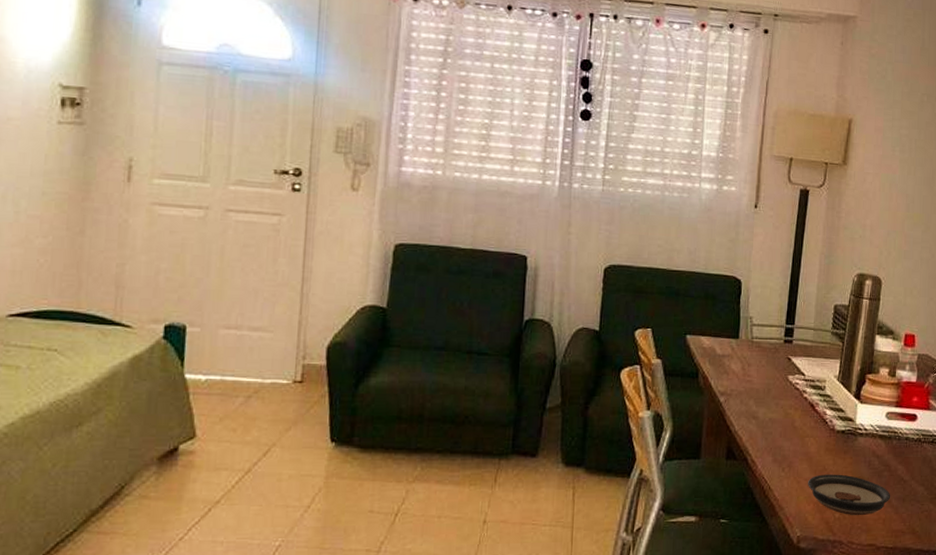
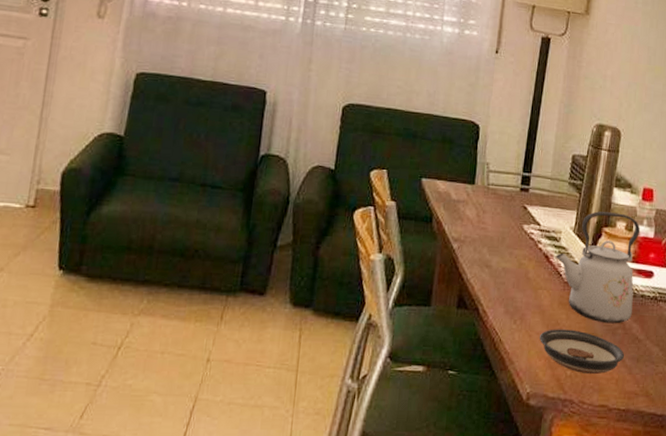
kettle: none [820,359,903,467] -> present [555,211,641,324]

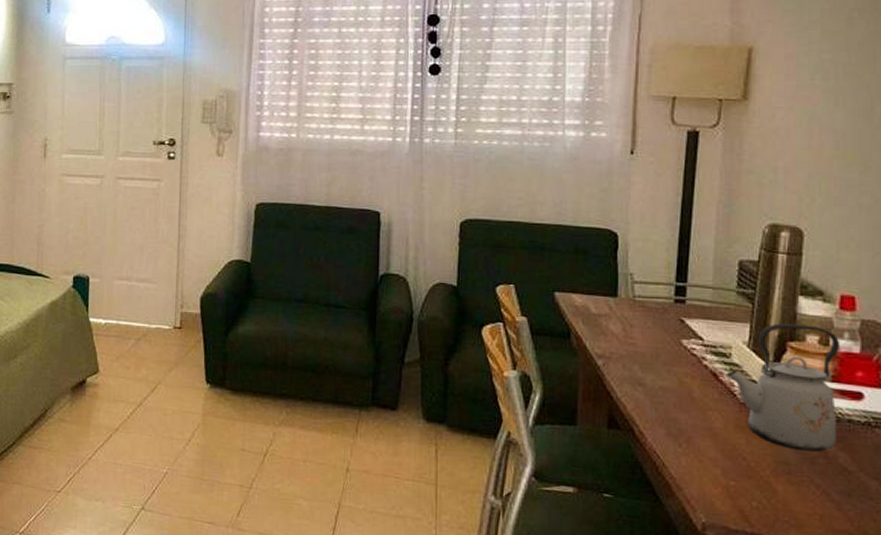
saucer: present [540,329,625,375] -> none [713,454,830,508]

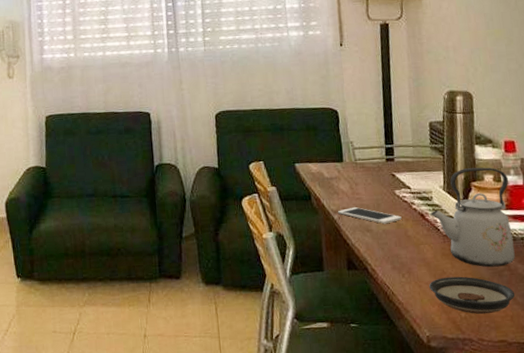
cell phone: none [602,354,687,380] -> present [337,207,402,224]
saucer: none [713,454,830,508] -> present [429,276,515,315]

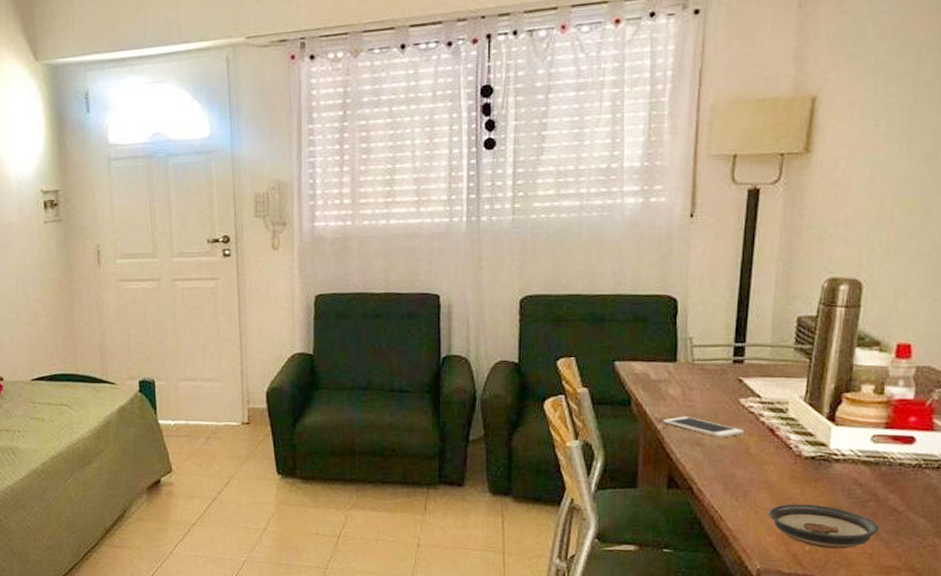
kettle: present [430,167,515,268] -> none [782,375,895,496]

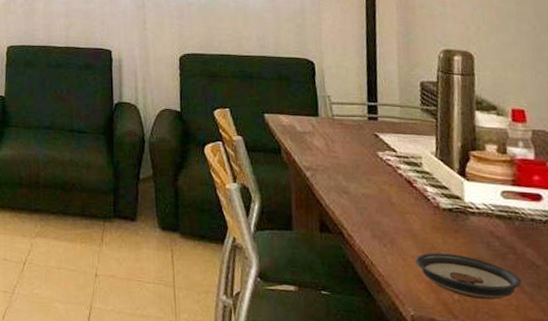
cell phone: present [662,417,744,438] -> none [310,166,385,187]

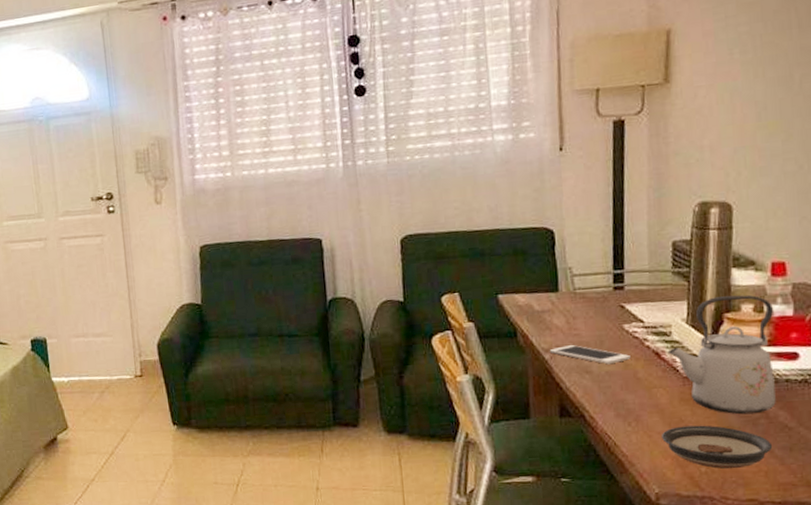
cell phone: none [310,166,385,187] -> present [549,345,631,365]
kettle: none [419,135,523,249] -> present [667,294,776,415]

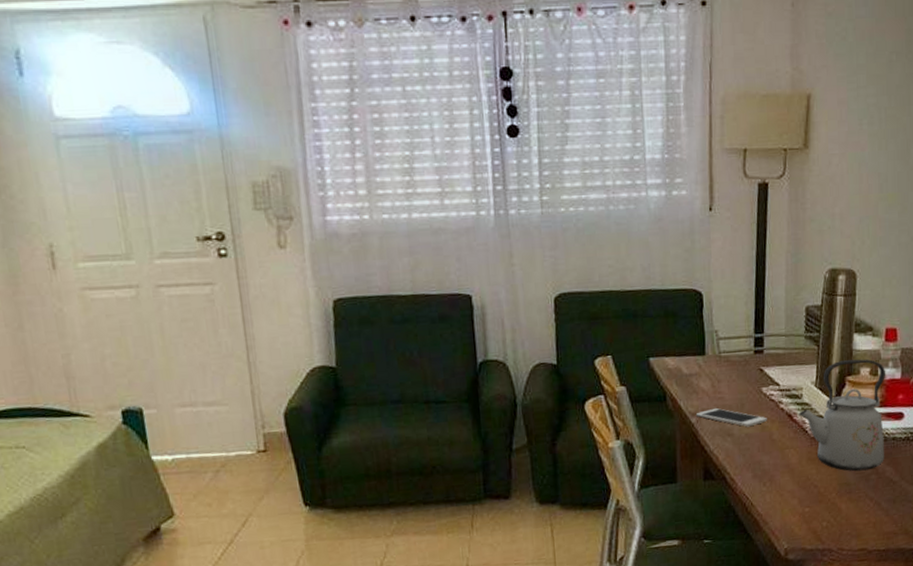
saucer: present [662,425,773,469] -> none [791,482,880,523]

